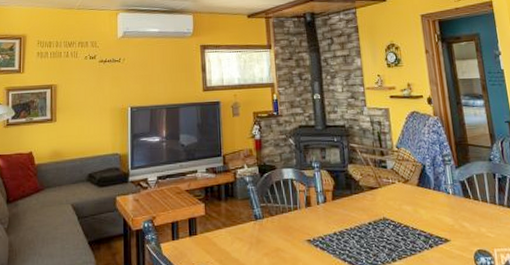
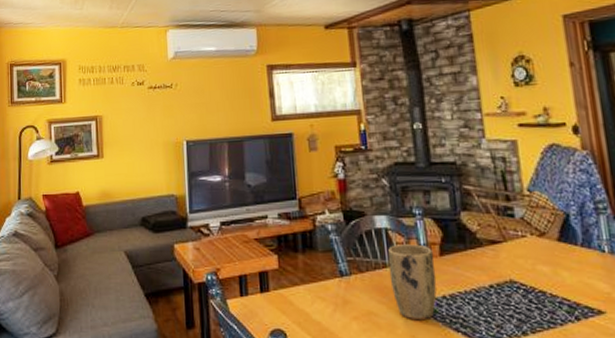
plant pot: none [292,191,330,254] -> present [388,244,437,321]

